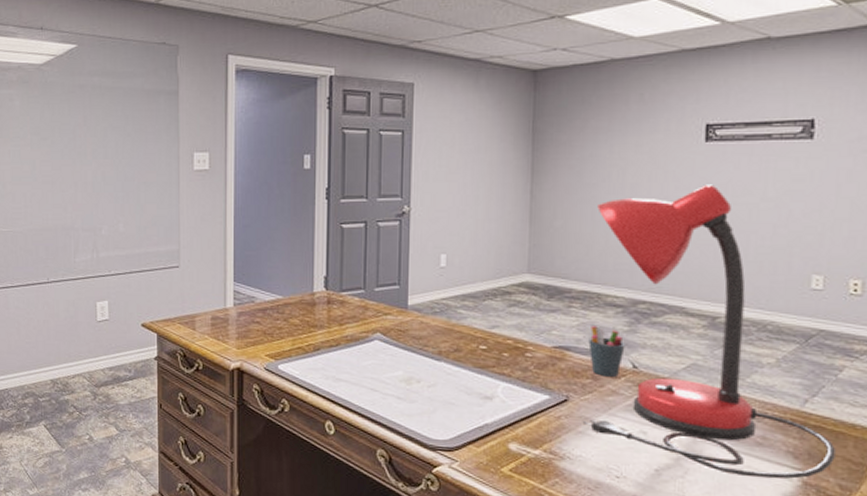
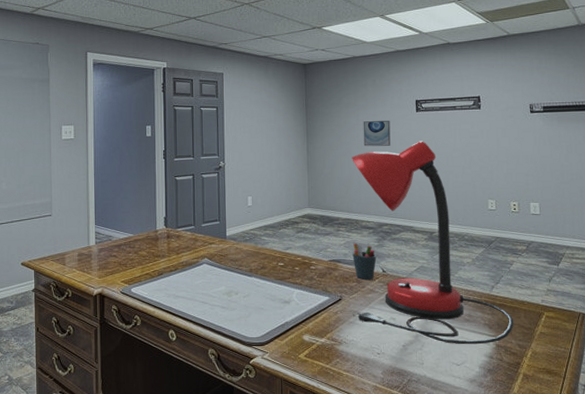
wall art: none [617,154,662,191] -> present [363,121,391,146]

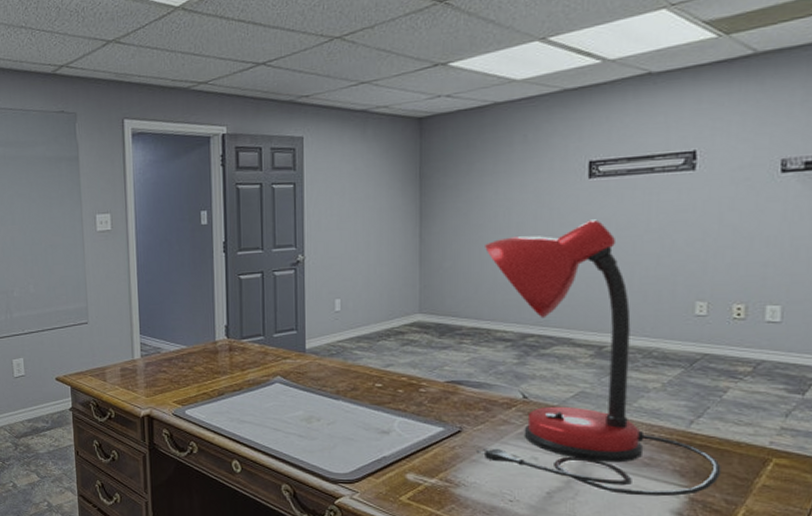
pen holder: present [352,243,377,280] -> none [480,360,515,407]
wall art: present [363,121,391,146] -> none [503,192,547,230]

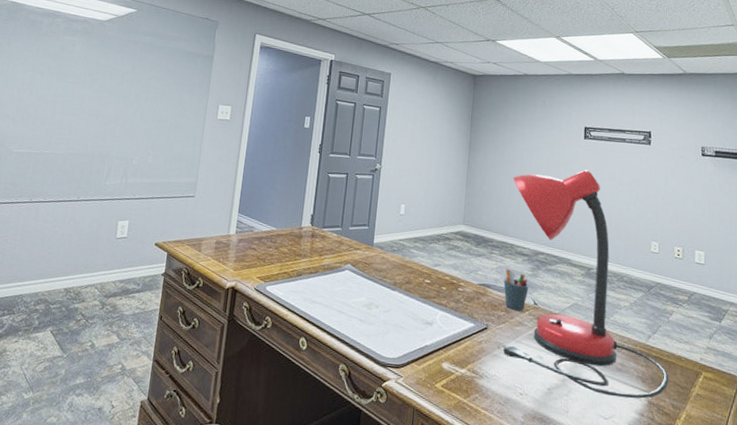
pen holder: none [480,360,515,407] -> present [503,269,529,311]

